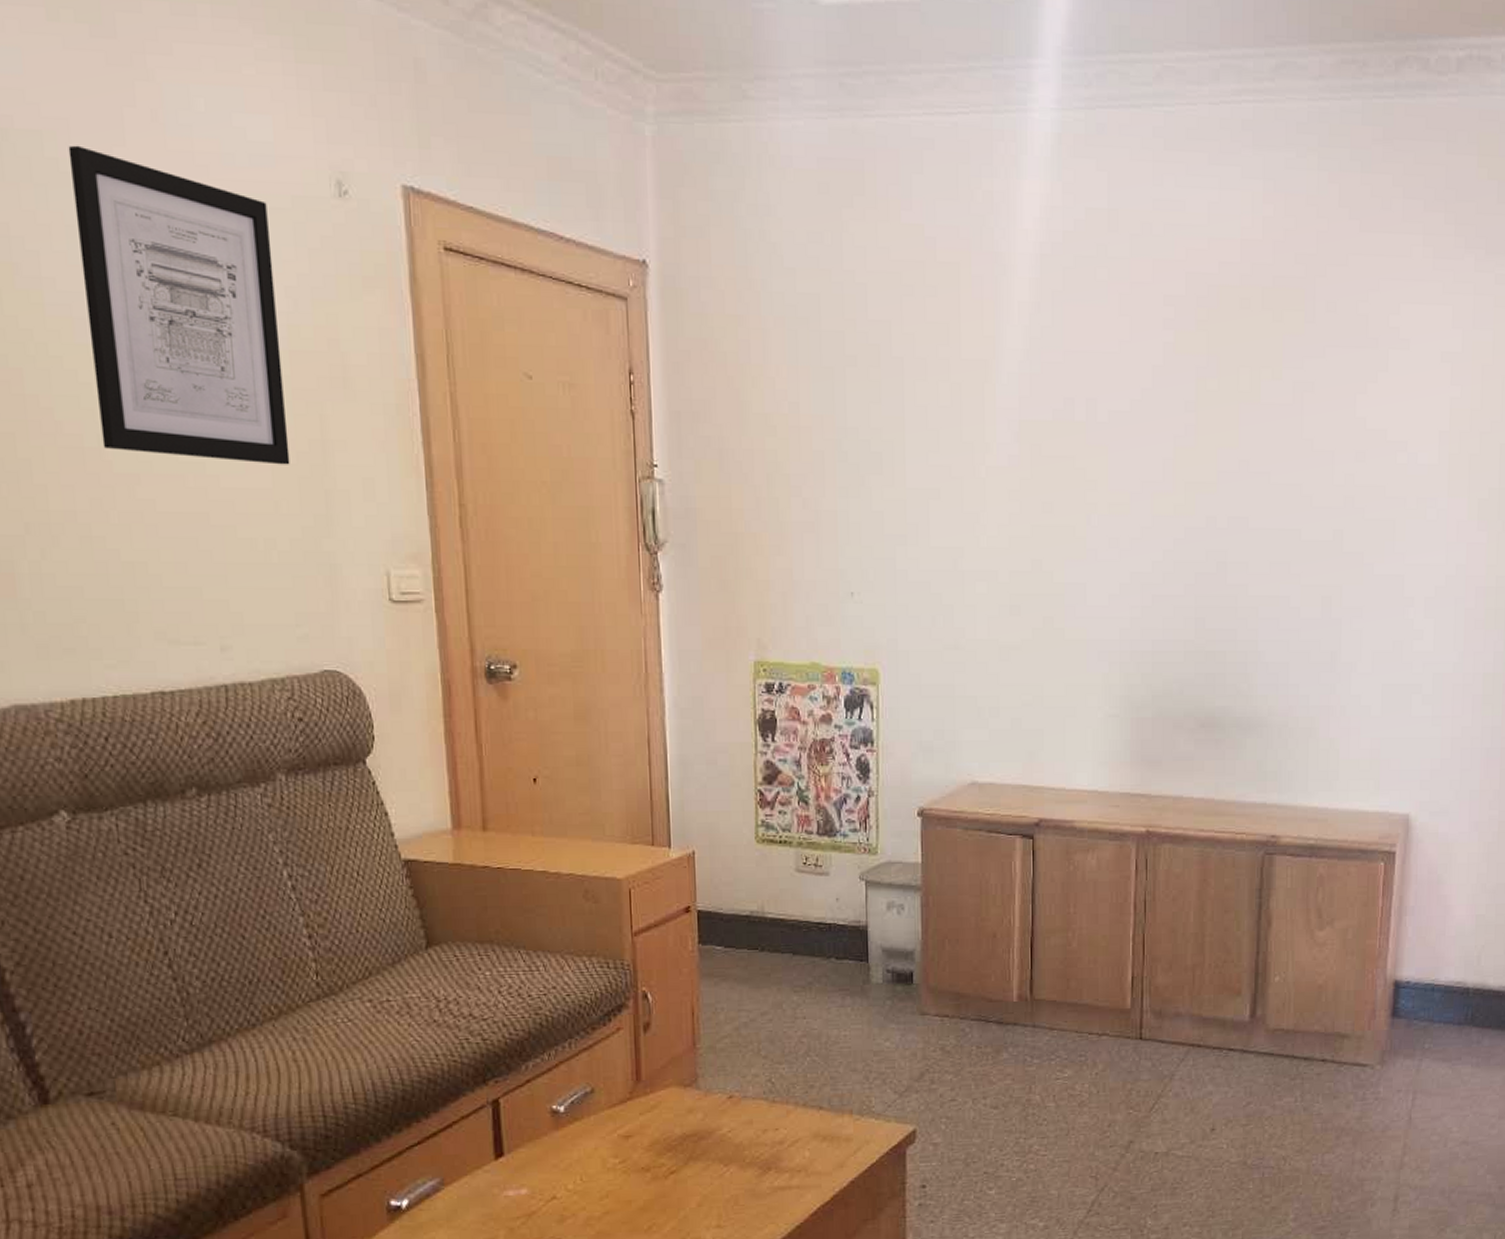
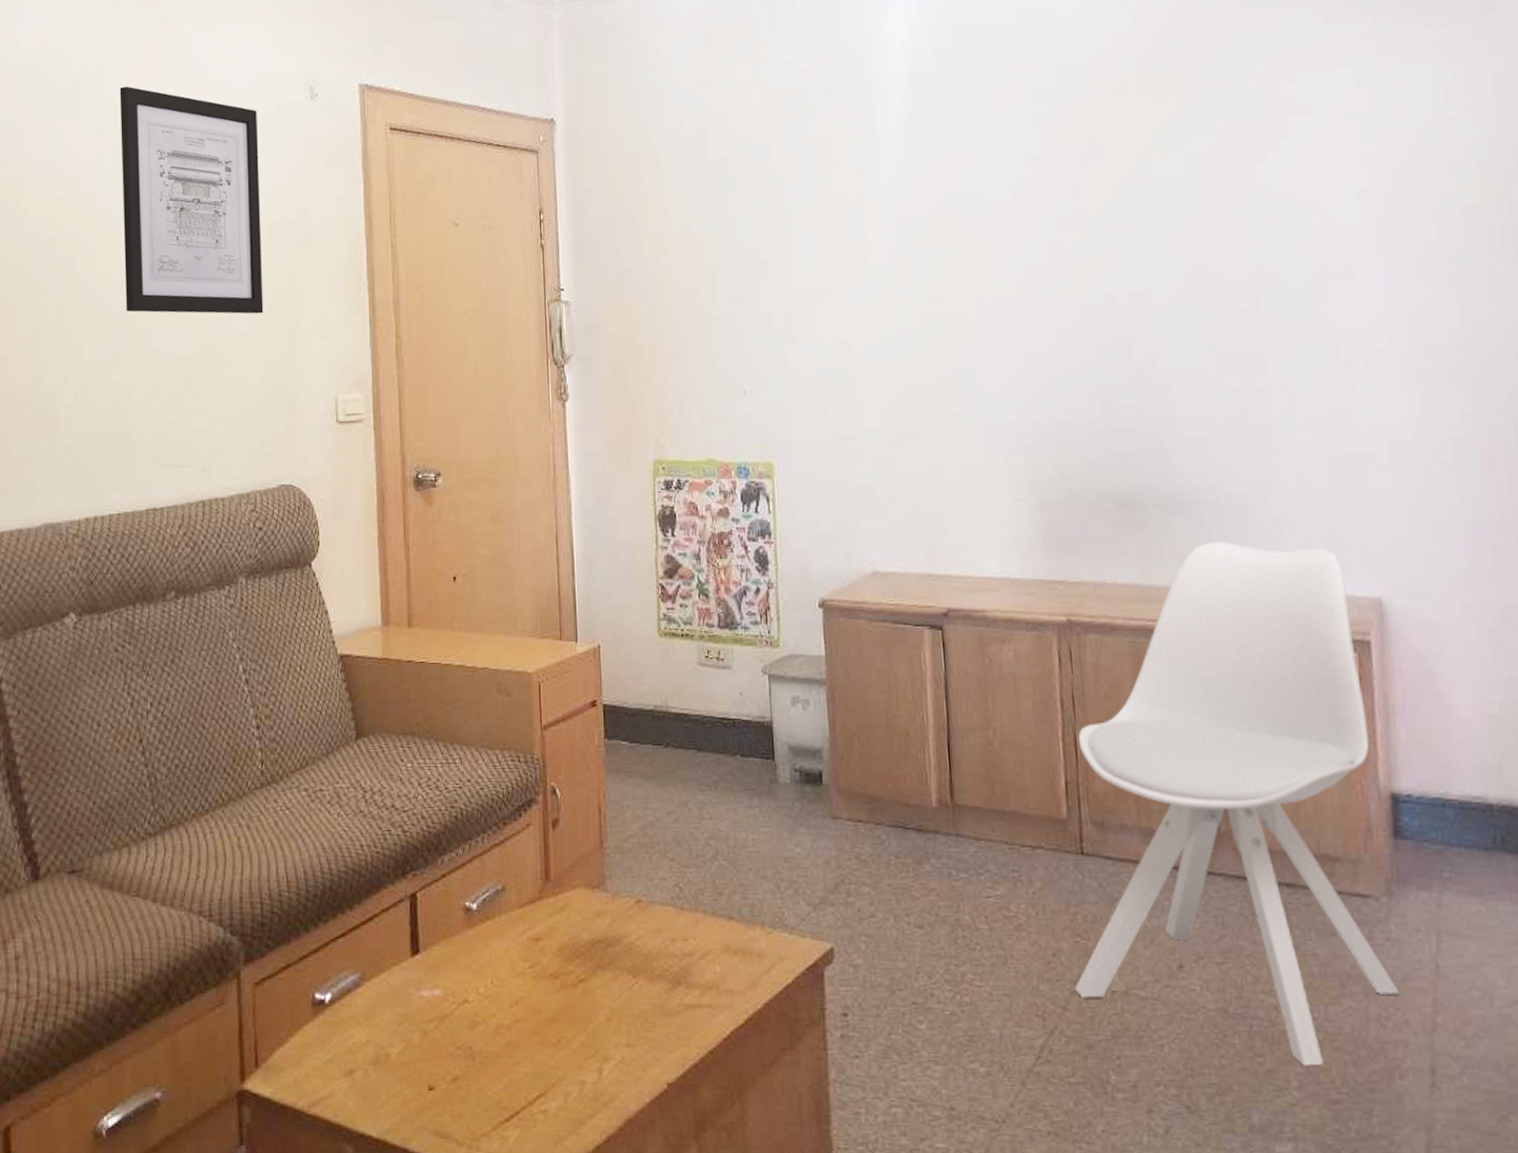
chair: none [1124,761,1385,1202] -> present [1074,542,1399,1066]

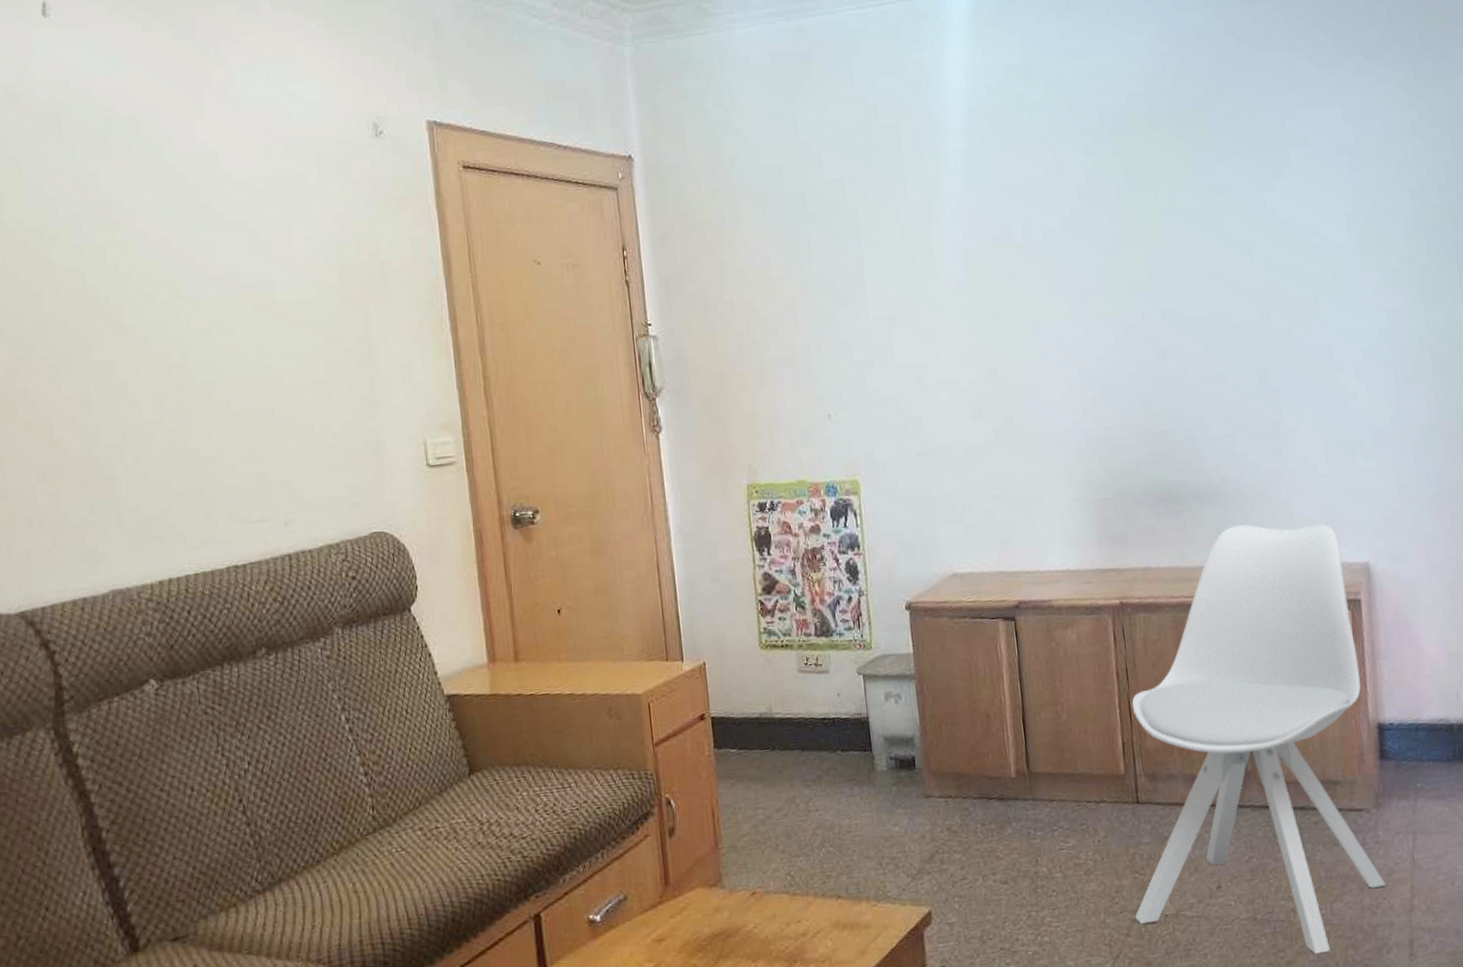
wall art: present [119,86,264,314] -> none [158,123,341,364]

